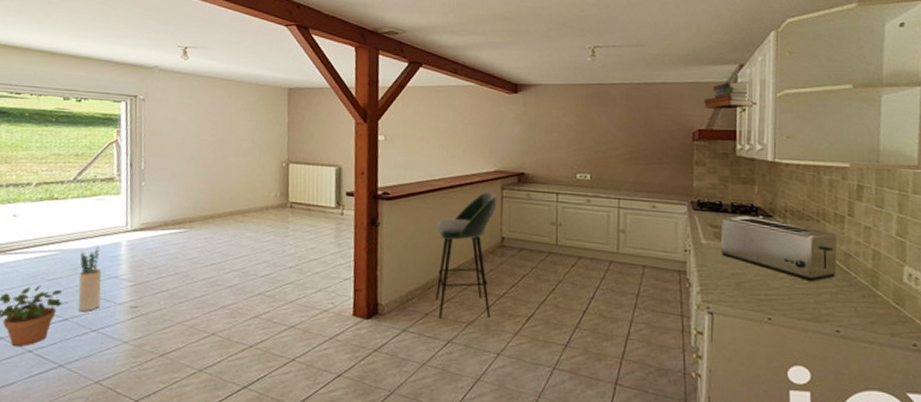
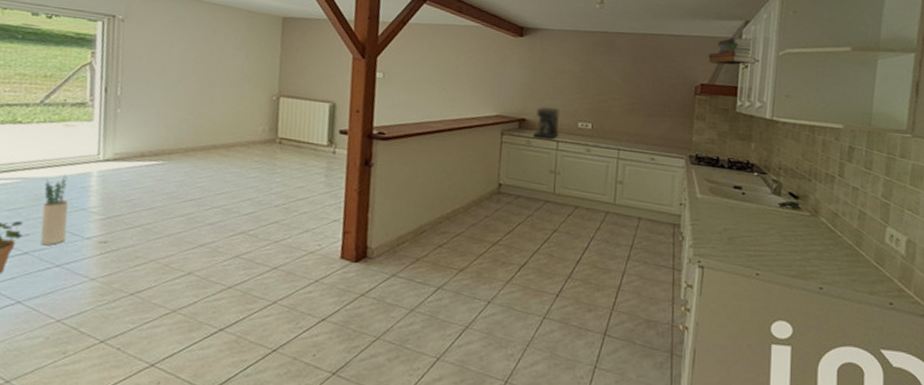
bar stool: present [436,192,497,320] -> none [428,136,497,266]
coffee maker: none [533,159,558,192] -> present [533,106,560,140]
toaster: present [720,215,838,282] -> none [715,171,827,240]

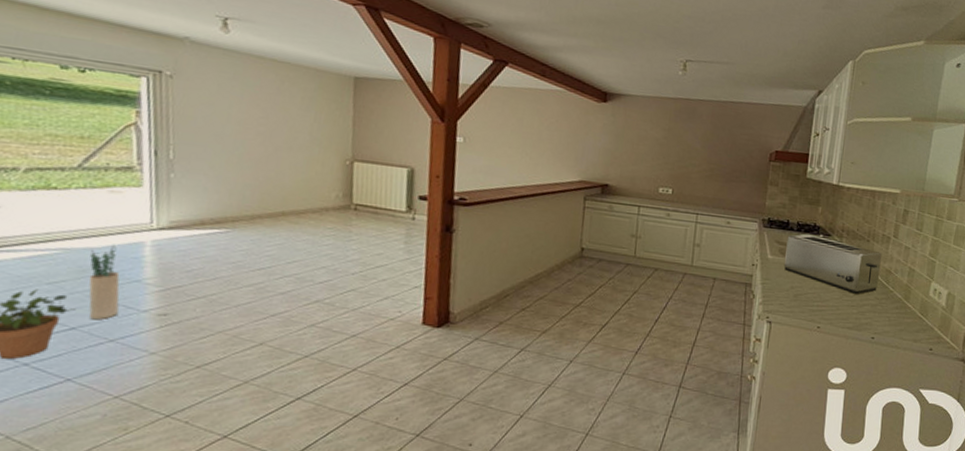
coffee maker: present [533,106,560,140] -> none [615,172,642,205]
books: present [708,38,756,65] -> none [783,107,827,133]
toaster: none [715,171,827,240] -> present [783,233,883,295]

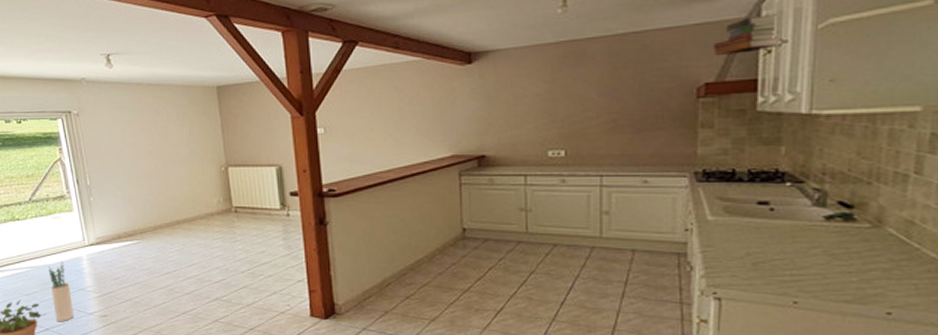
books: none [783,107,827,133] -> present [713,14,782,55]
toaster: present [783,233,883,295] -> none [732,183,896,258]

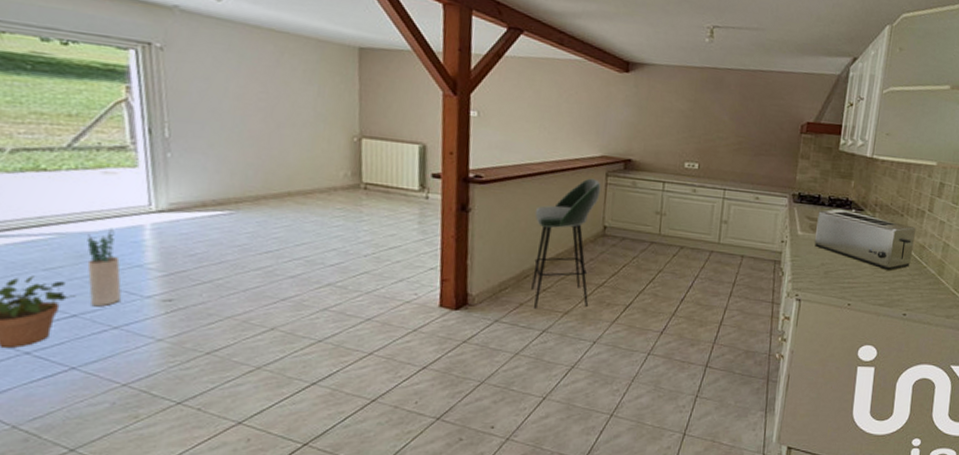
bar stool: none [389,180,456,317] -> present [531,178,601,310]
books: present [713,14,782,55] -> none [815,75,861,104]
toaster: none [732,183,896,258] -> present [814,208,917,272]

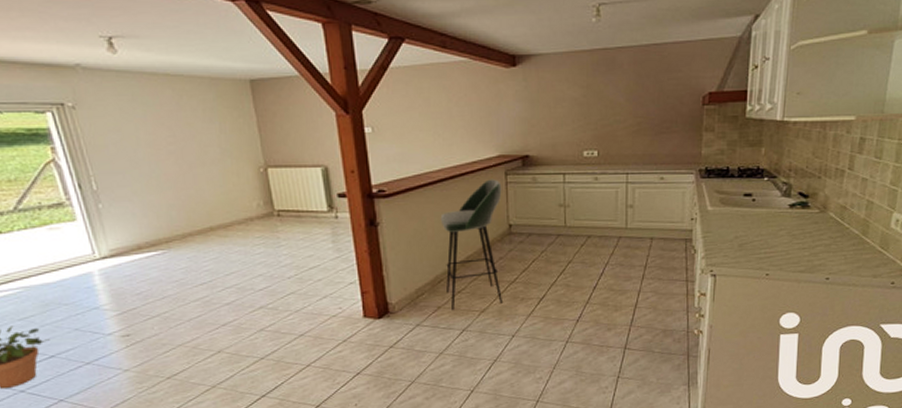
vase: present [87,229,122,307] -> none [48,279,87,347]
toaster: present [814,208,917,272] -> none [725,179,836,237]

